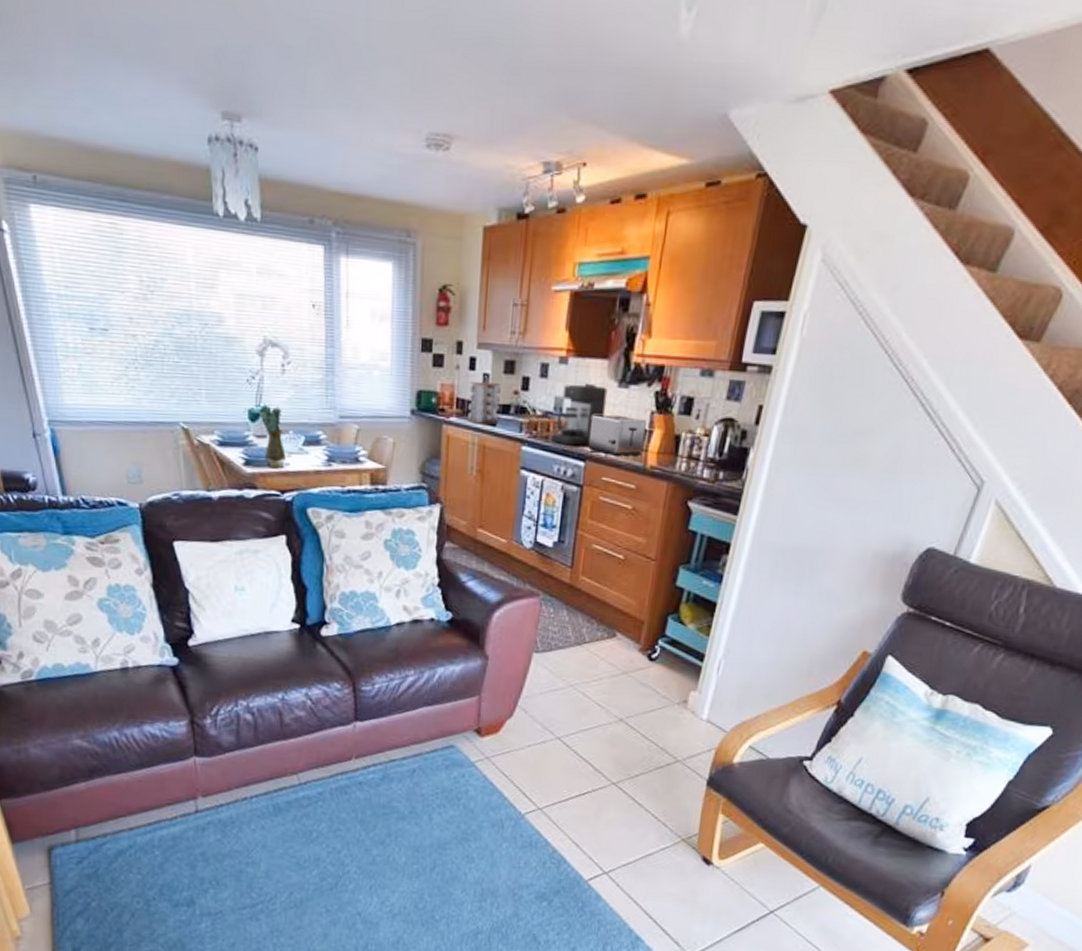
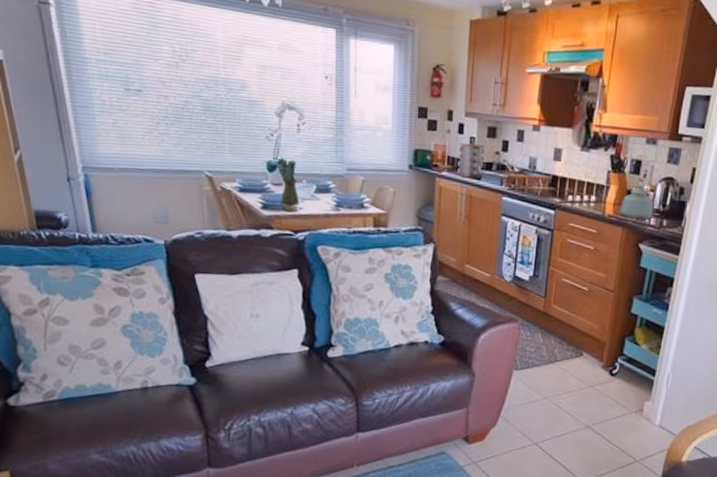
coffee maker: present [552,384,608,446] -> none [527,147,572,198]
toaster: present [588,414,647,456] -> none [557,172,604,207]
kettle: none [665,419,708,471] -> present [620,178,654,219]

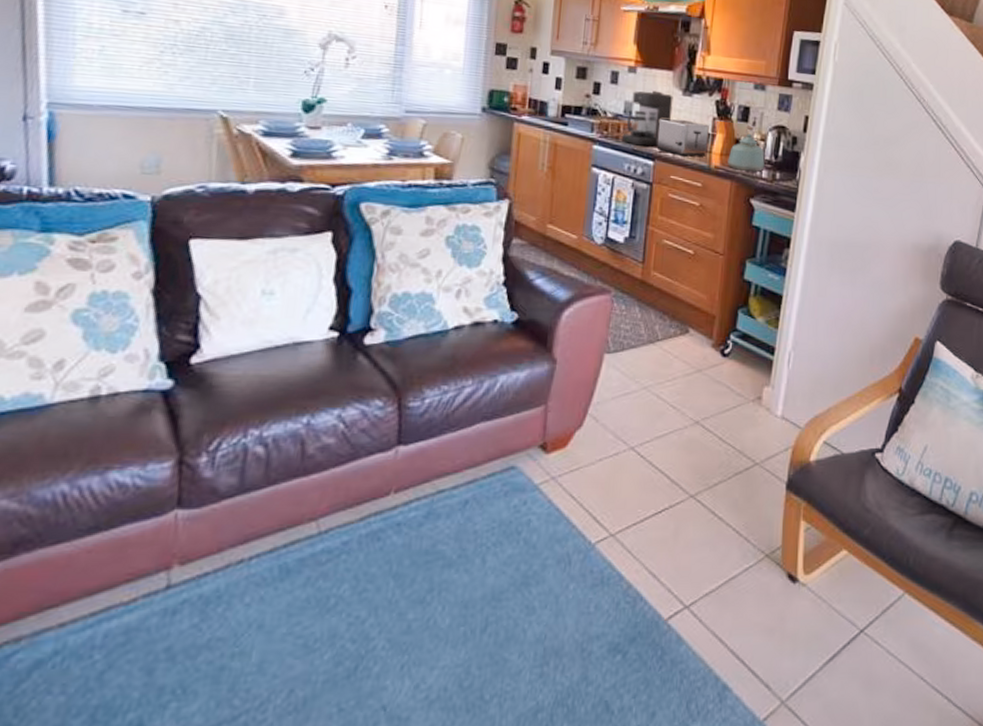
vase: present [276,156,299,212] -> none [313,94,341,162]
spice rack: present [457,138,485,179] -> none [540,79,573,125]
coffee maker: none [527,147,572,198] -> present [622,91,673,147]
toaster: none [557,172,604,207] -> present [657,118,709,157]

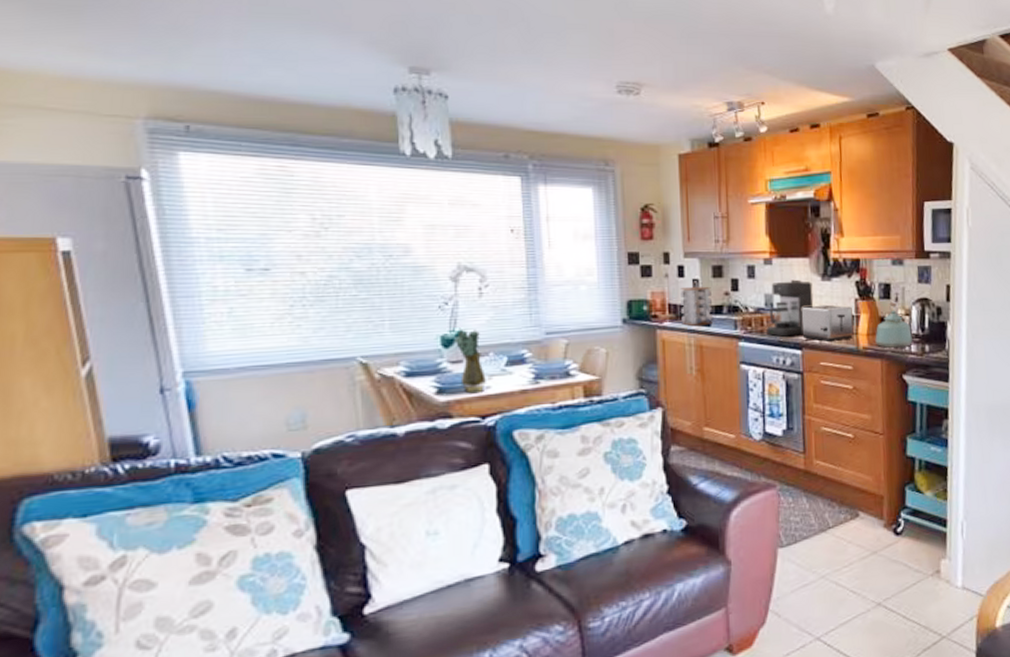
vase: none [313,94,341,162] -> present [453,327,486,394]
spice rack: none [540,79,573,125] -> present [680,281,714,327]

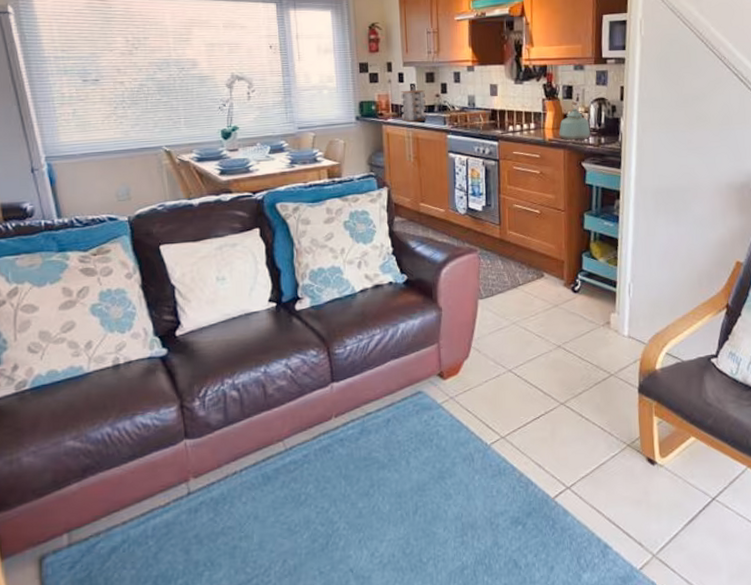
vase: present [453,327,486,394] -> none [230,124,255,175]
coffee maker: present [767,281,814,337] -> none [470,84,508,131]
toaster: present [801,304,854,341] -> none [497,104,541,134]

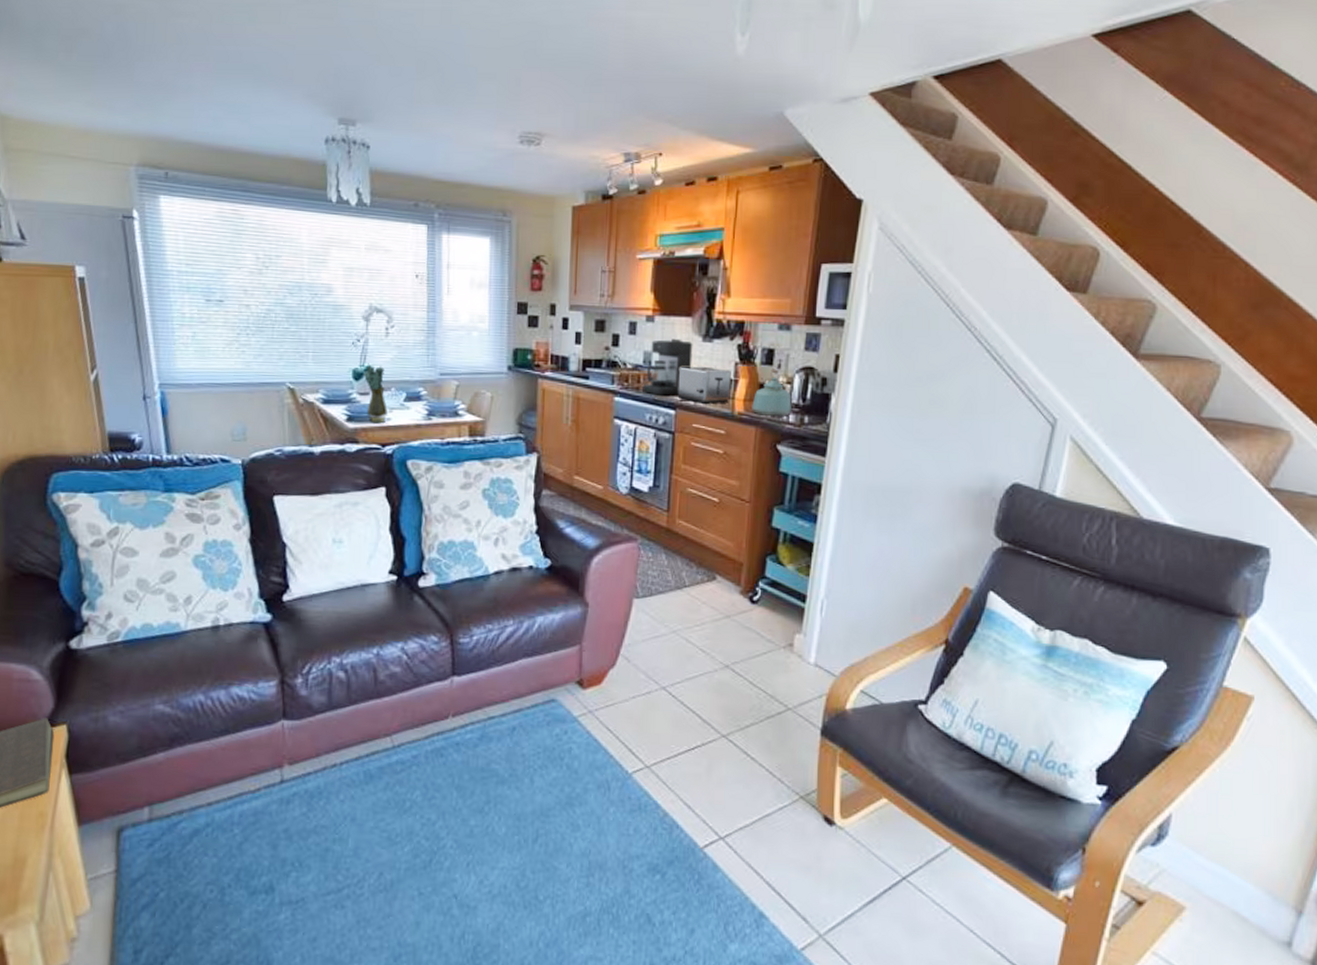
vase: none [230,124,255,175] -> present [362,363,388,424]
spice rack: present [401,85,427,123] -> none [562,334,593,379]
coffee maker: none [470,84,508,131] -> present [643,339,693,396]
toaster: none [497,104,541,134] -> present [677,366,731,404]

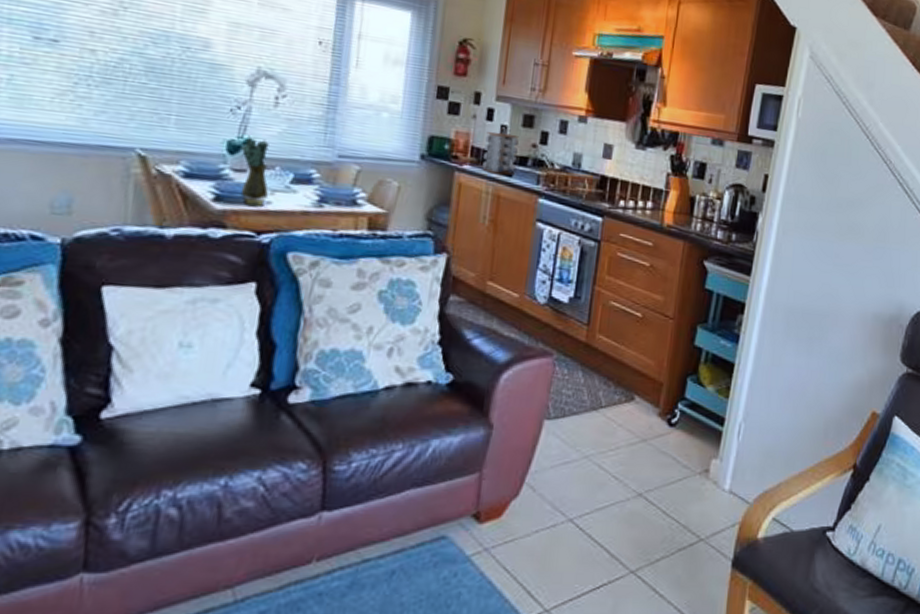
spice rack: none [562,334,593,379] -> present [482,127,519,176]
coffee maker: present [643,339,693,396] -> none [569,142,626,202]
toaster: present [677,366,731,404] -> none [606,172,663,214]
kettle: present [752,369,792,416] -> none [681,183,721,232]

